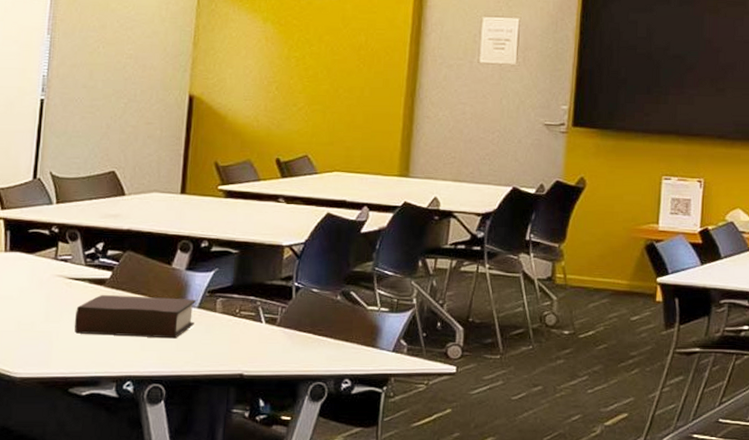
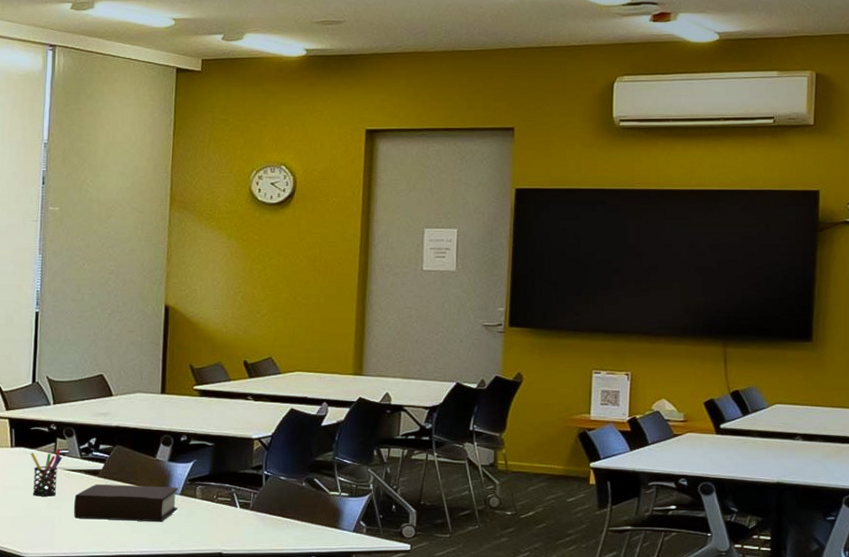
pen holder: none [26,254,65,308] -> present [30,449,63,497]

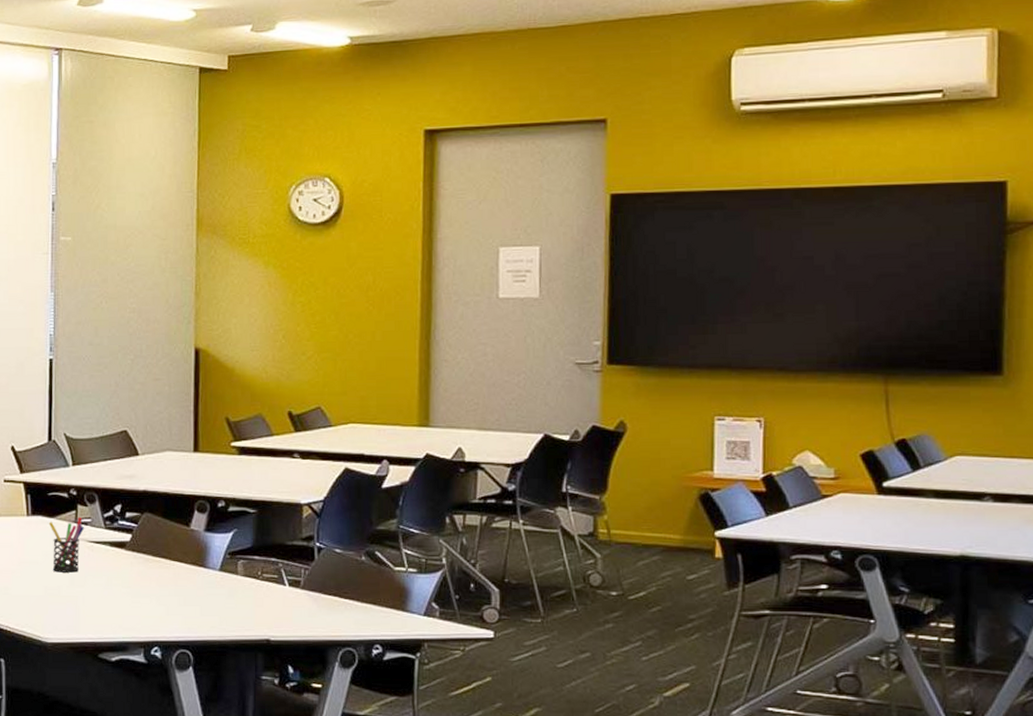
bible: present [73,484,179,522] -> none [98,558,218,603]

